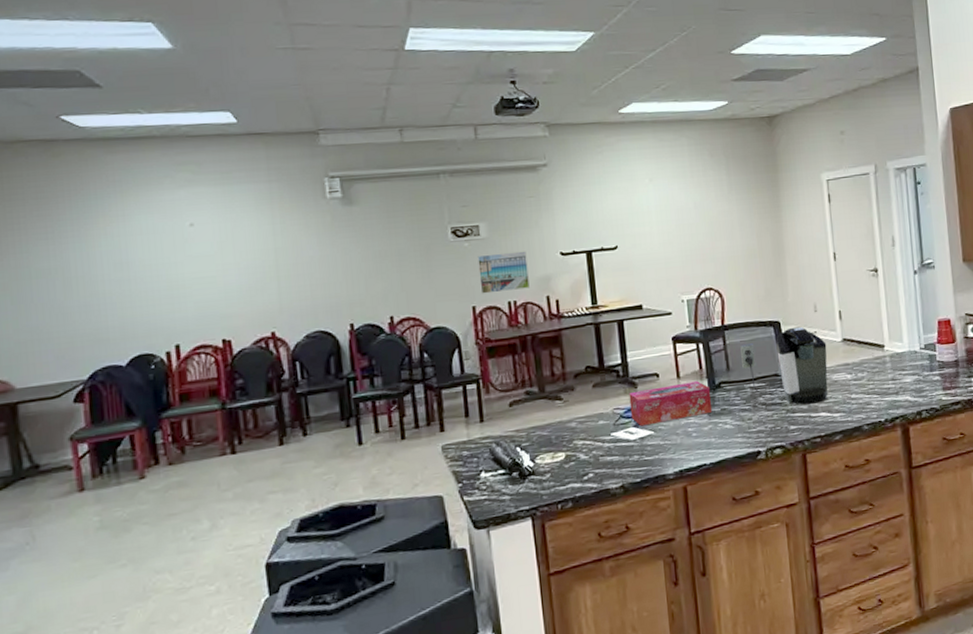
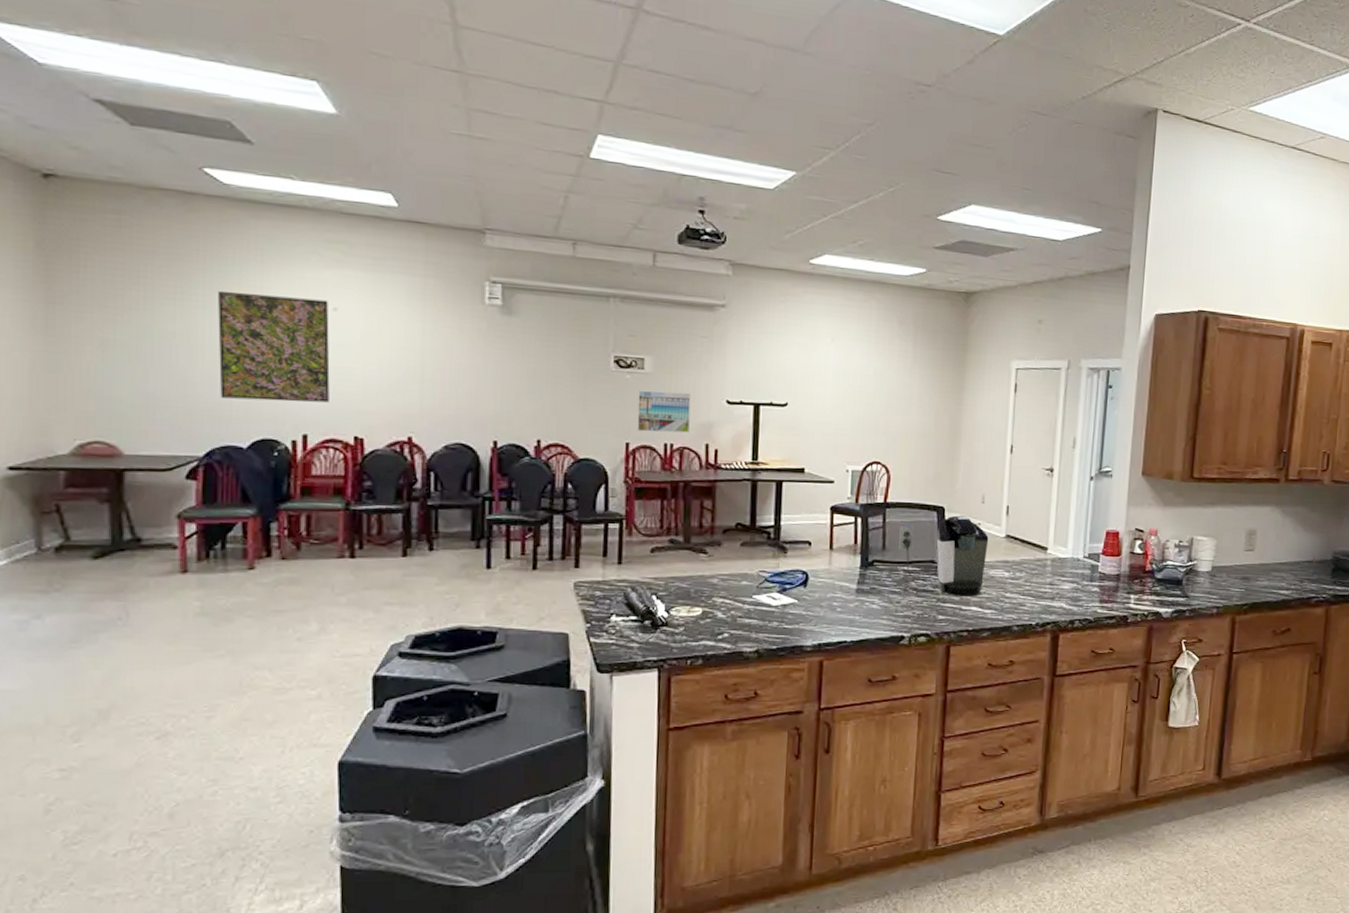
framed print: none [84,218,196,322] -> present [217,291,330,403]
tissue box: present [629,381,713,427] -> none [776,555,862,593]

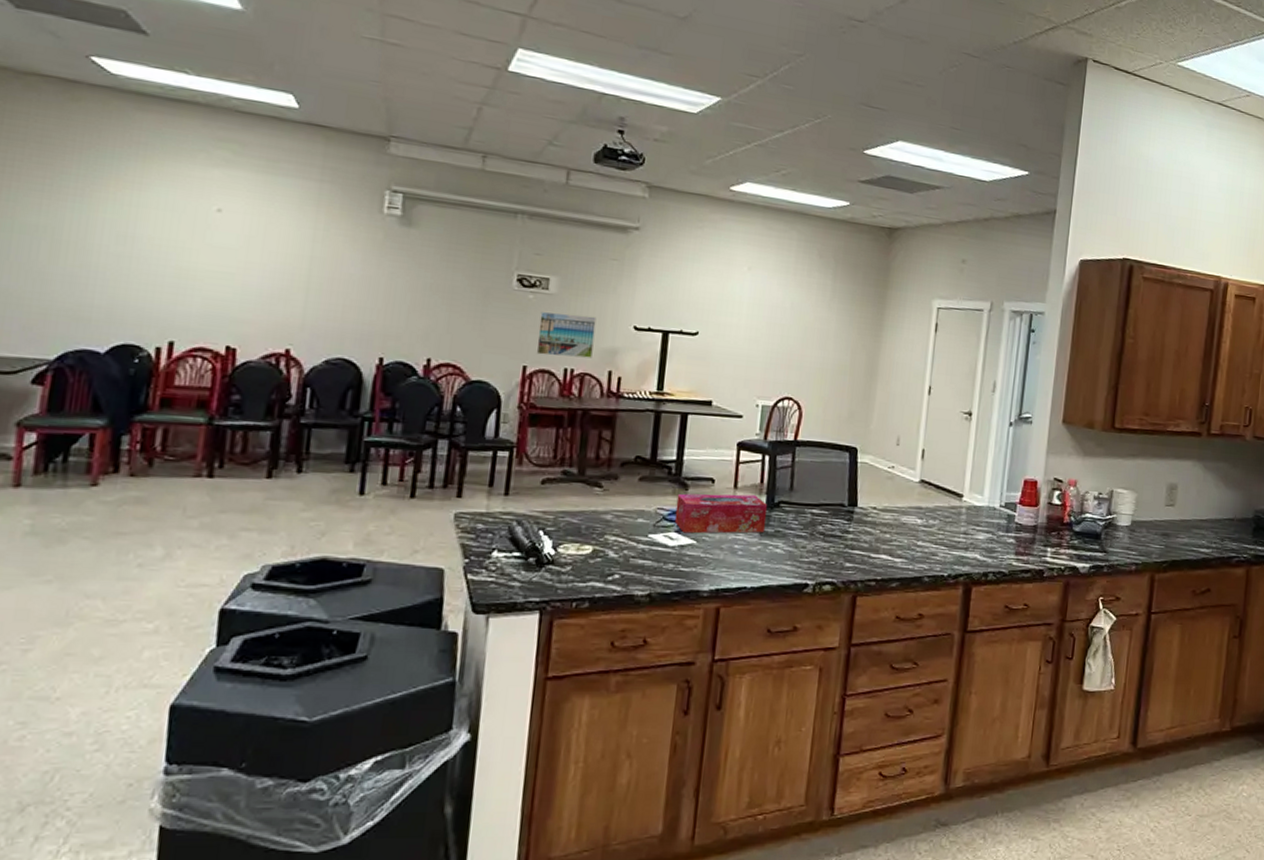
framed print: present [217,291,330,403] -> none [81,185,213,309]
tissue box: none [776,555,862,593] -> present [674,493,767,534]
coffee maker: present [899,515,989,596] -> none [807,457,902,544]

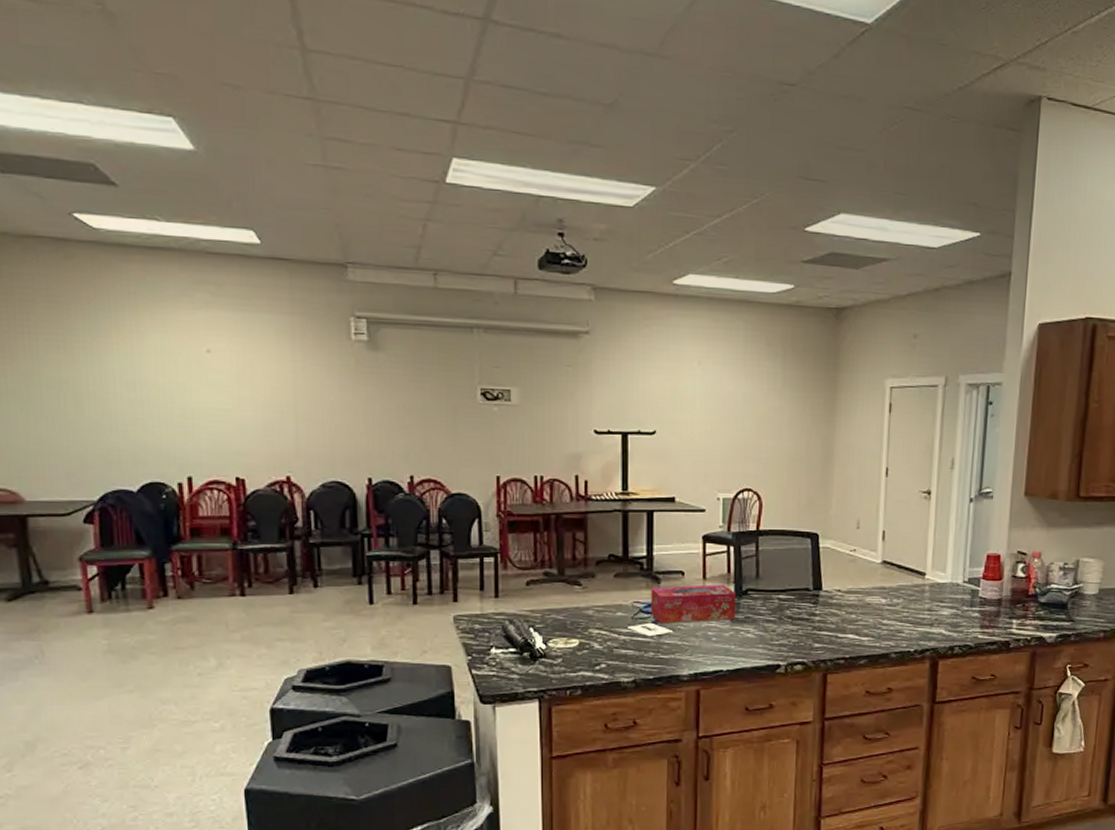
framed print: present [536,312,597,358] -> none [506,422,558,465]

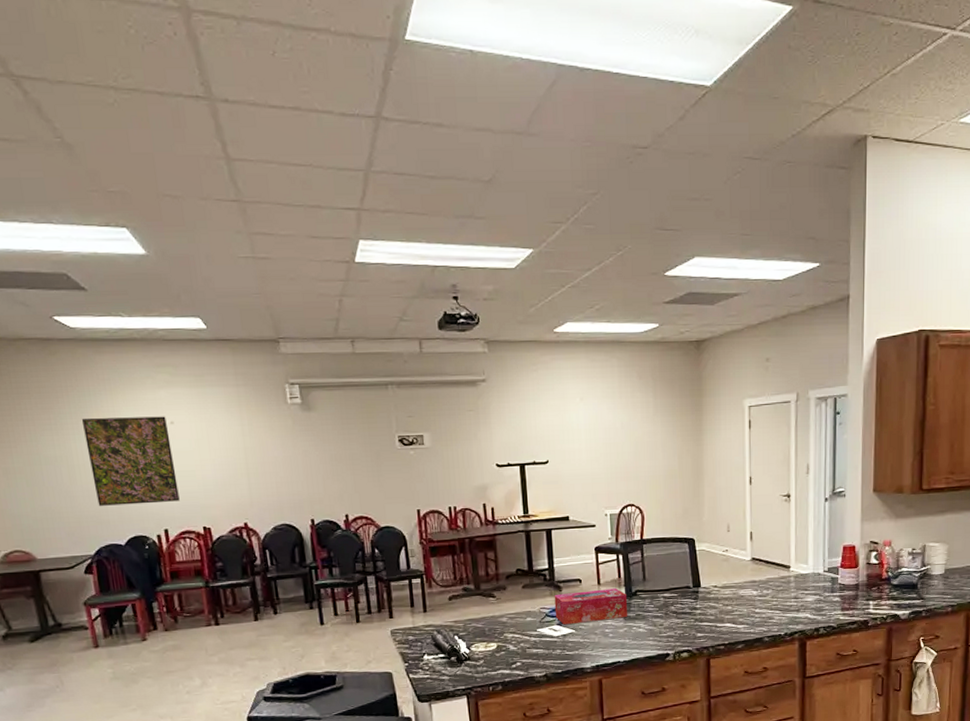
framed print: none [96,338,210,445] -> present [81,416,180,506]

